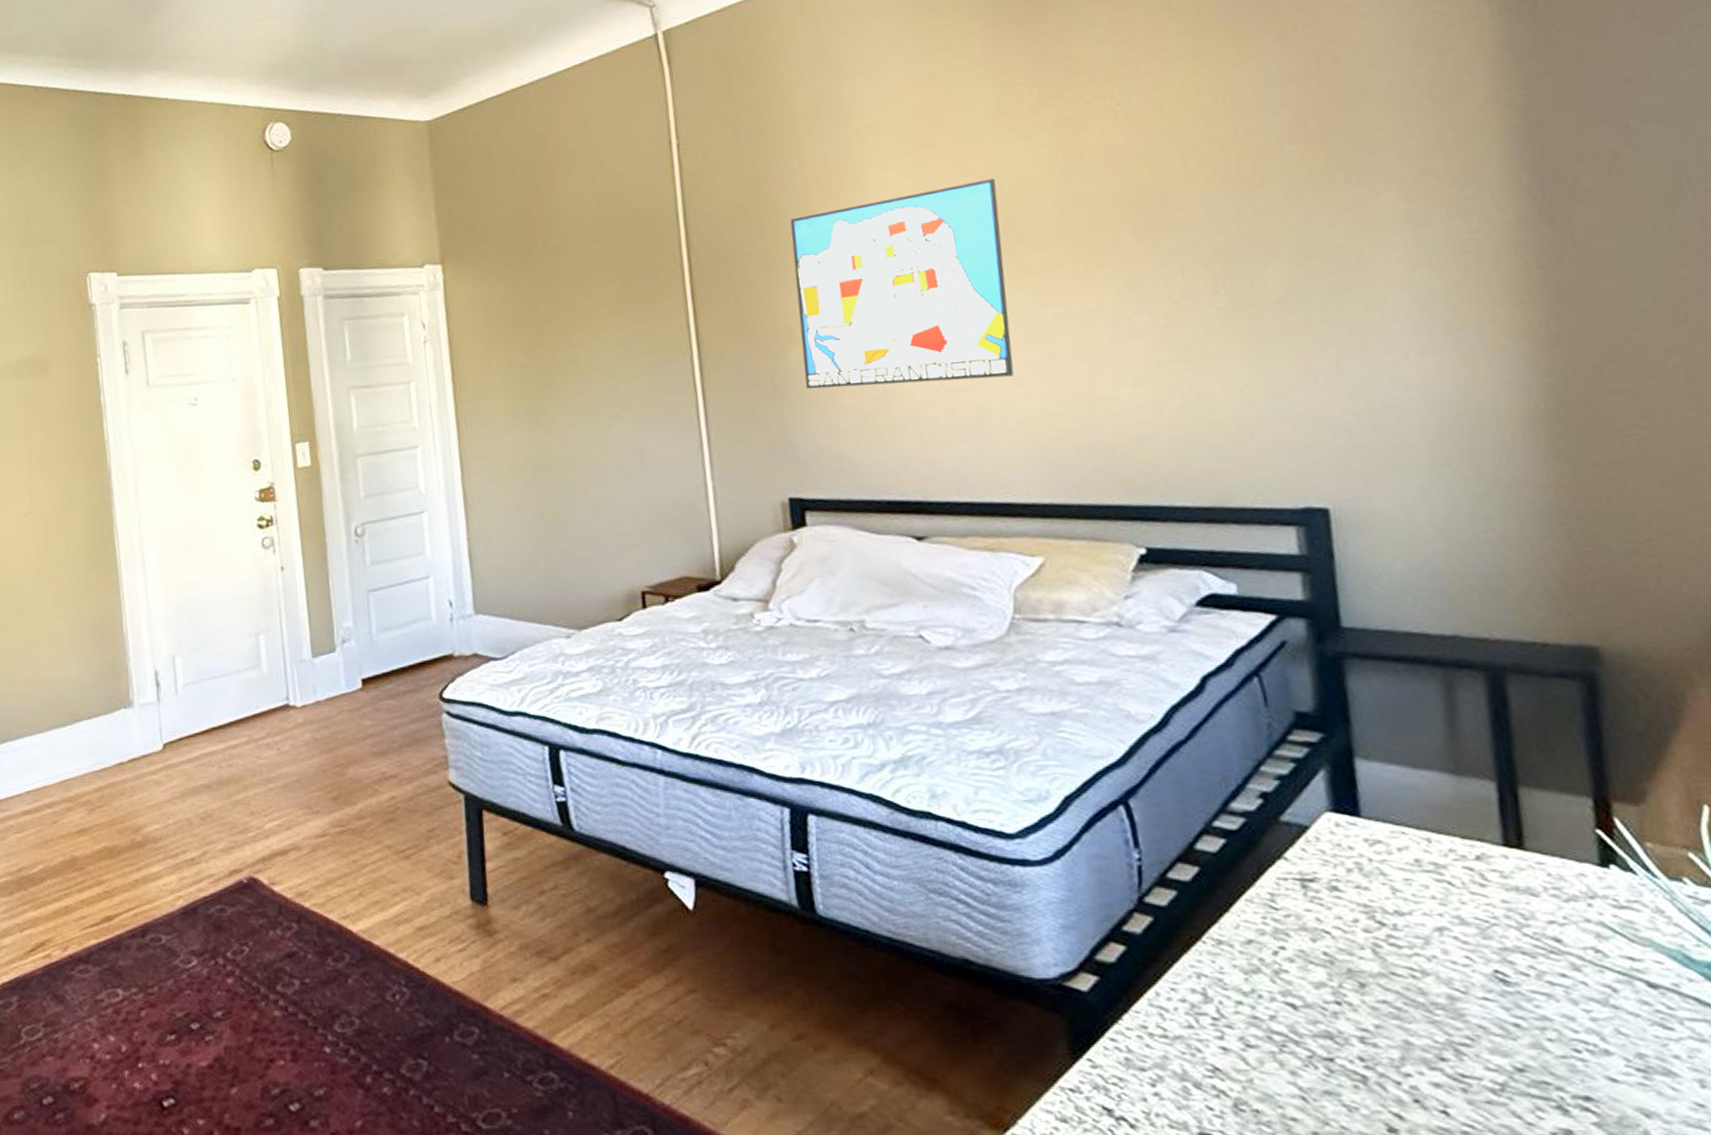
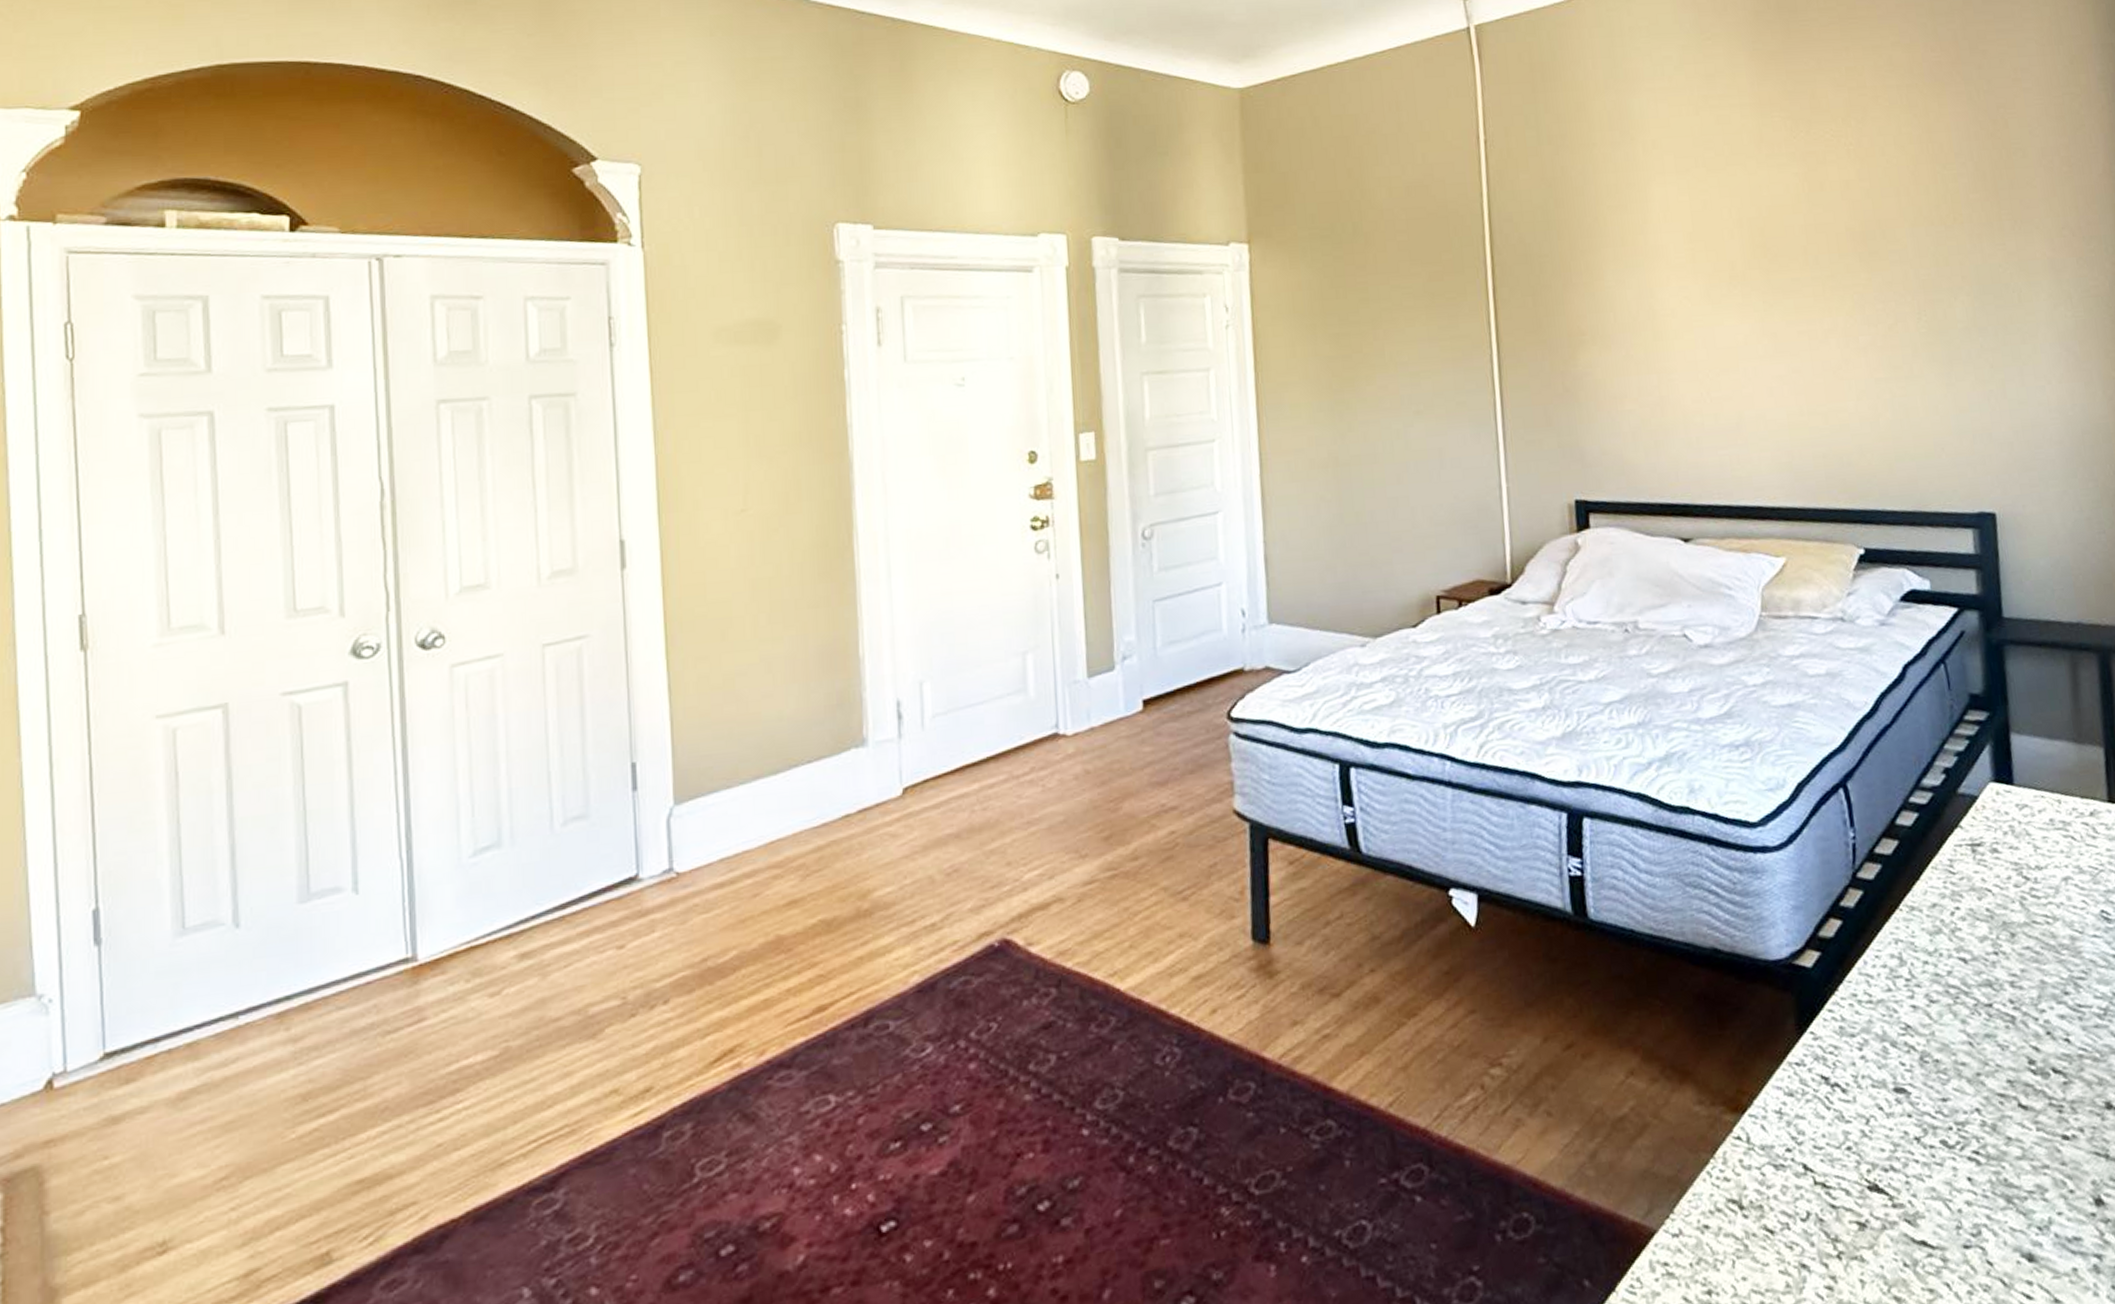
wall art: present [790,178,1014,390] -> none [1584,201,1766,393]

